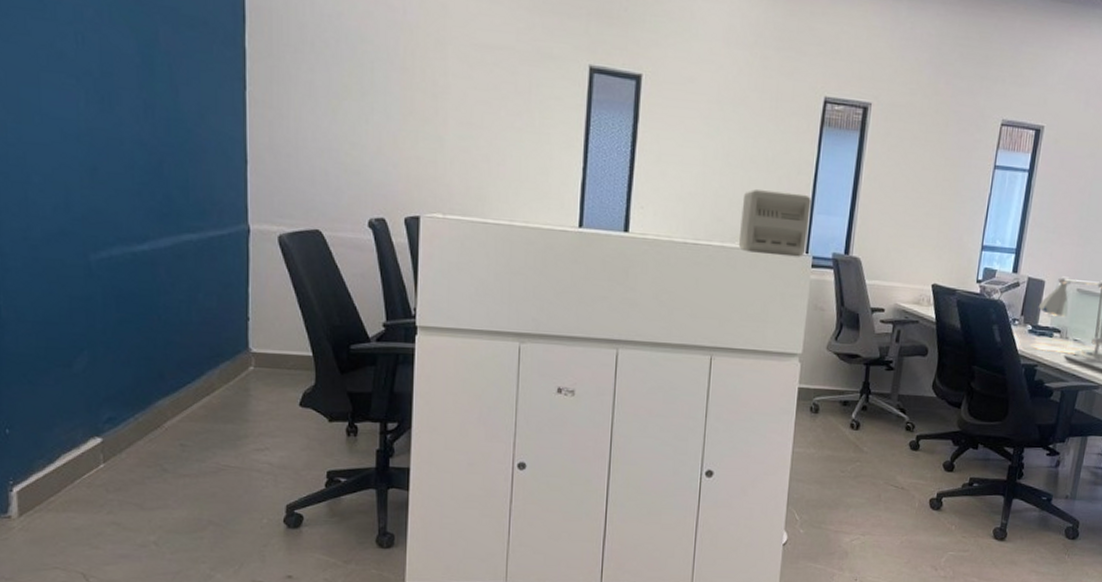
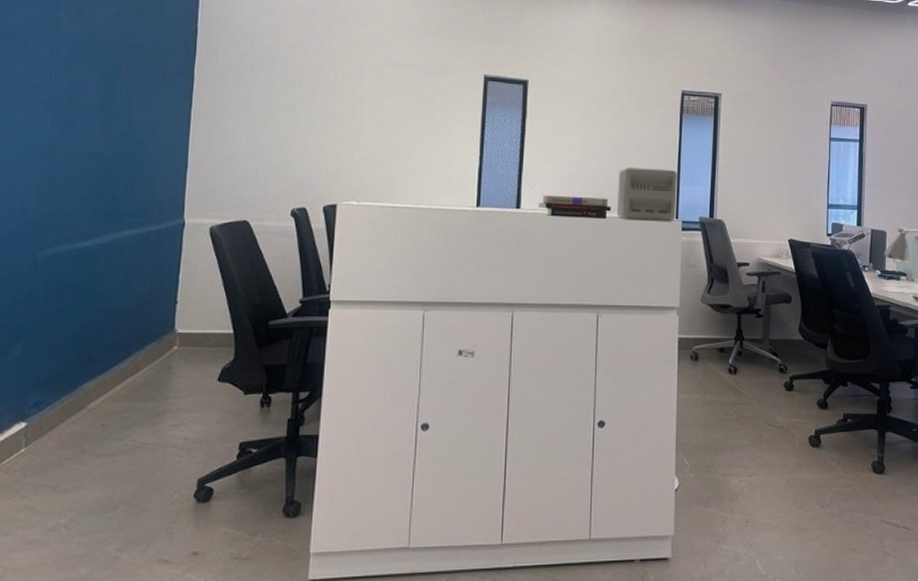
books: none [649,218,733,250] -> present [538,195,611,220]

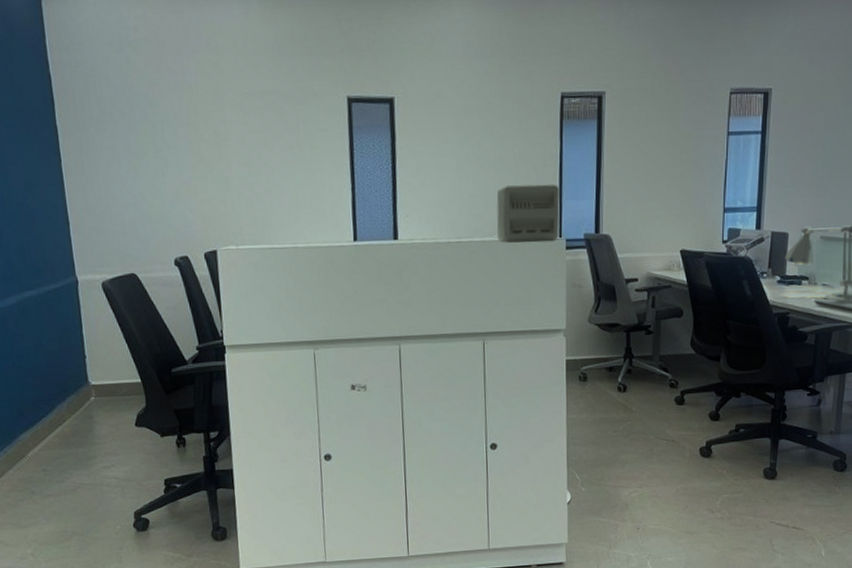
books: present [538,195,611,220] -> none [415,221,491,246]

